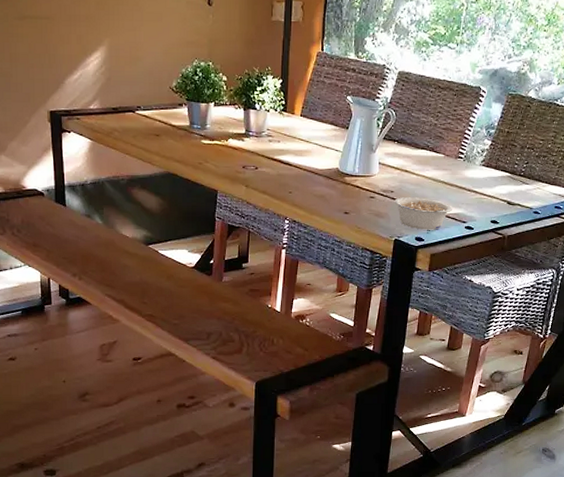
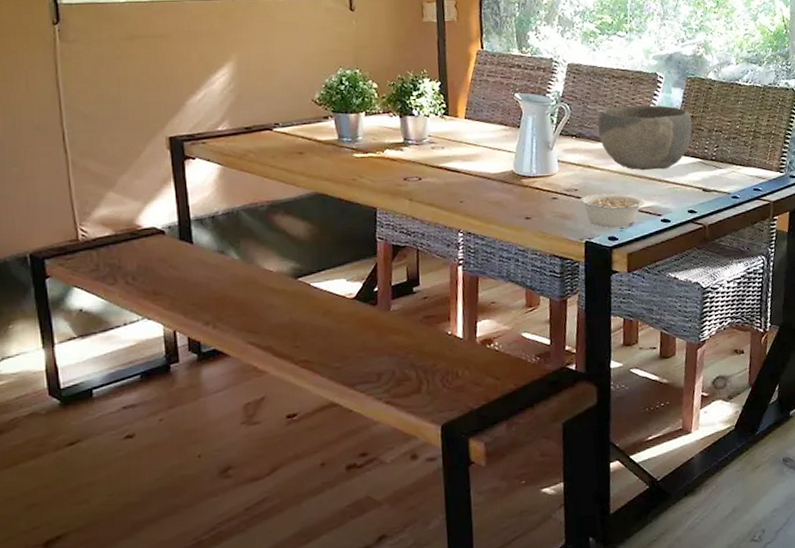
bowl: none [419,116,507,180] -> present [598,105,693,171]

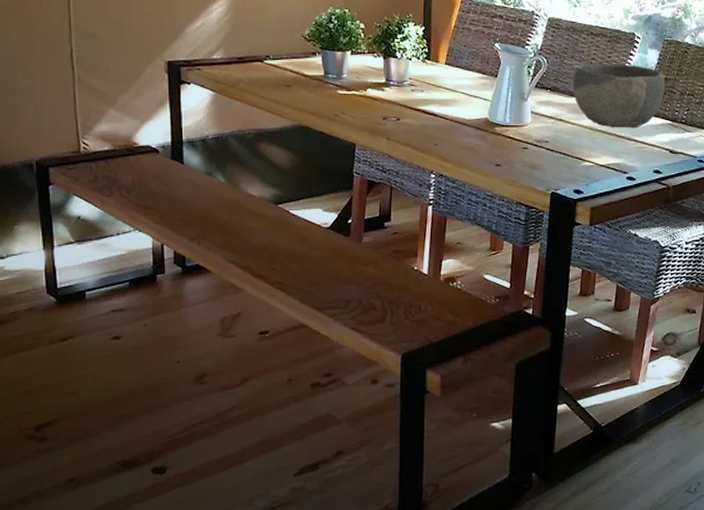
legume: present [580,193,645,228] -> none [549,147,612,182]

